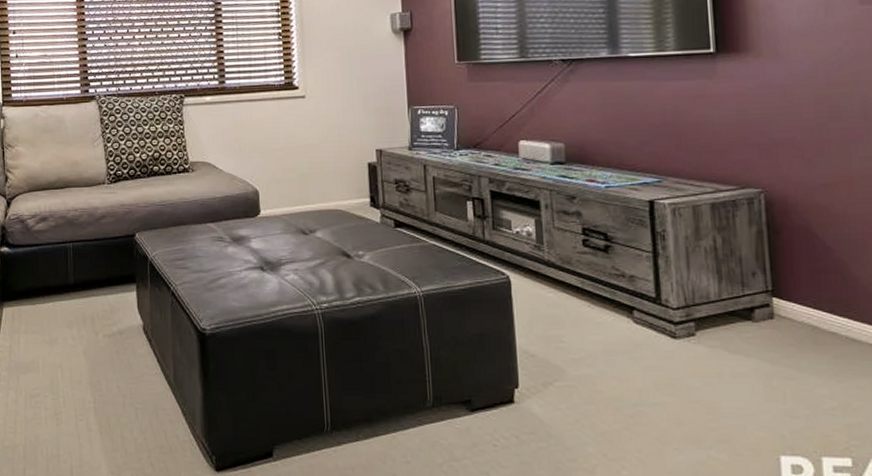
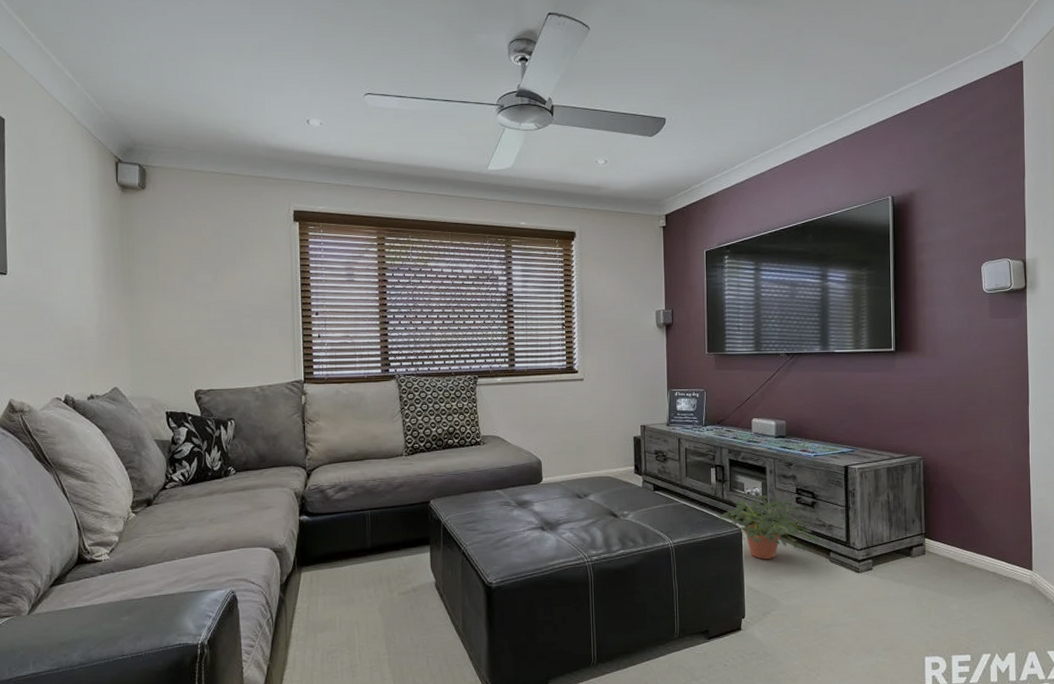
potted plant: none [476,234,618,316] -> present [717,494,820,559]

